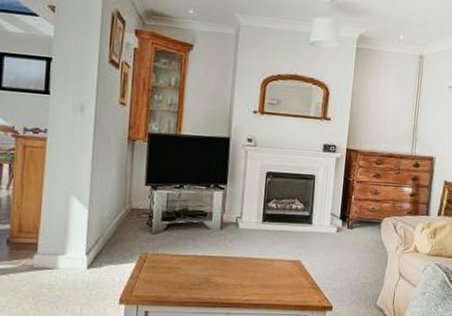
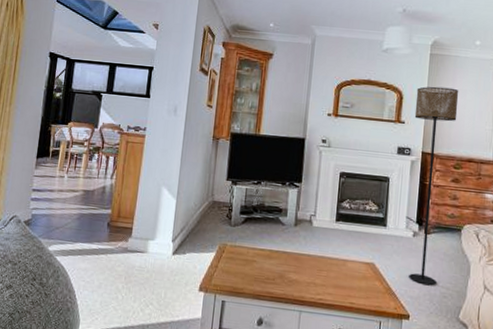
floor lamp: none [332,82,383,277] -> present [409,86,459,286]

